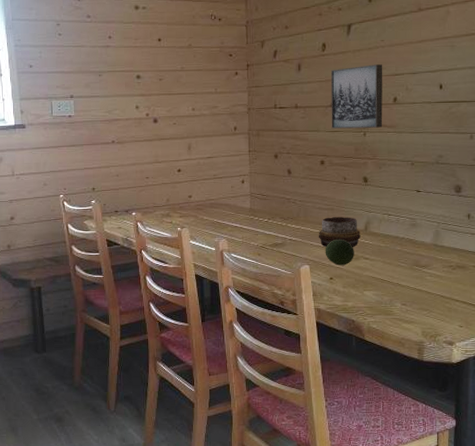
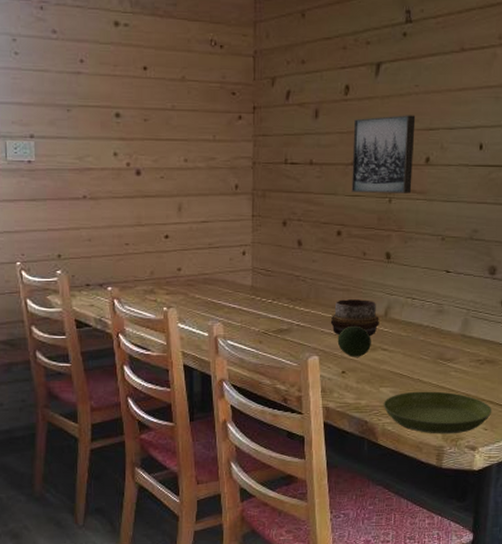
saucer: none [367,293,466,331] -> present [383,391,492,434]

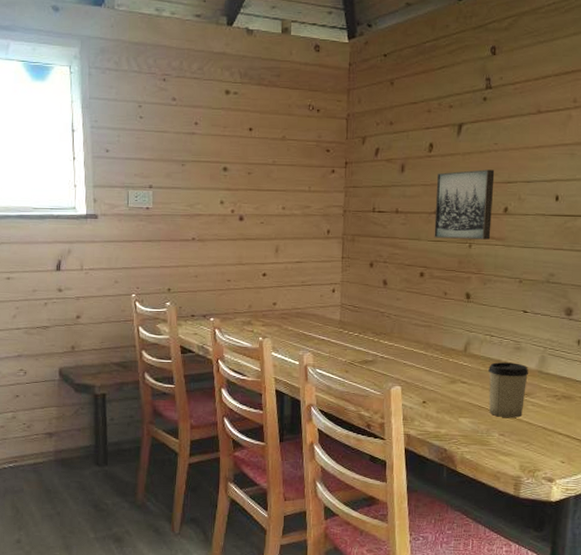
decorative bowl: present [330,299,379,337] -> none [412,335,459,370]
fruit: present [337,325,371,357] -> none [419,359,451,389]
saucer: present [383,391,492,434] -> none [462,423,570,465]
cup: none [410,327,451,385] -> present [488,362,528,418]

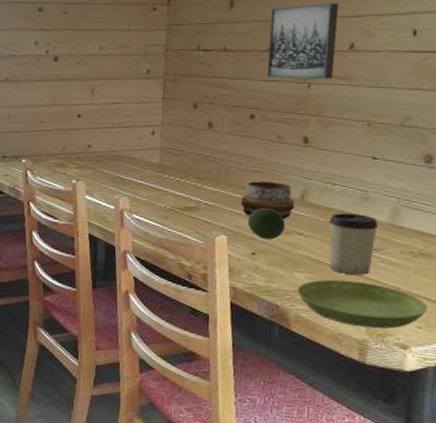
decorative bowl: none [412,335,459,370] -> present [240,181,295,220]
fruit: none [419,359,451,389] -> present [247,207,285,240]
saucer: none [462,423,570,465] -> present [297,279,428,329]

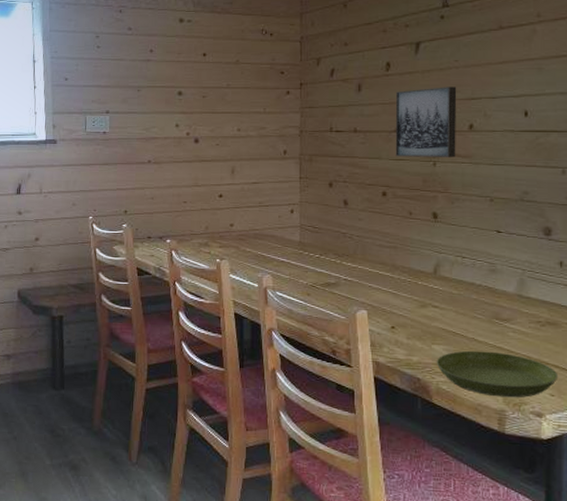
decorative bowl: present [240,181,295,220] -> none [378,256,429,293]
fruit: present [247,207,285,240] -> none [386,281,421,313]
cup: present [329,213,378,275] -> none [462,285,506,345]

